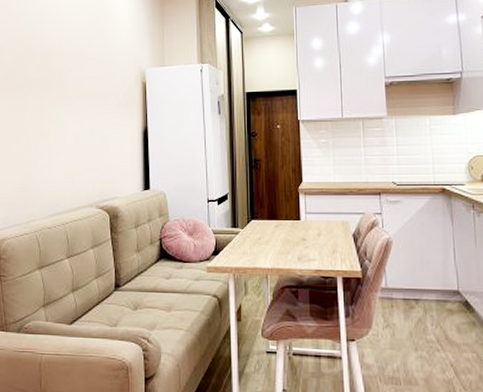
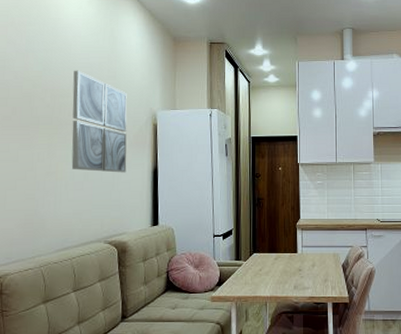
wall art: none [62,30,117,135] -> present [71,70,127,173]

